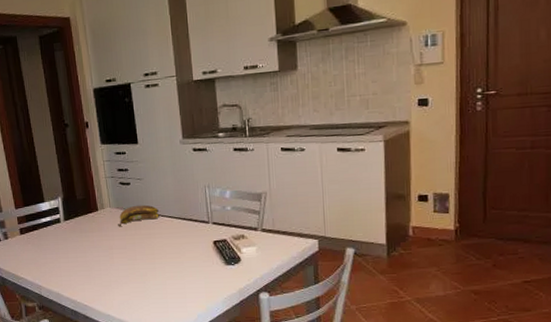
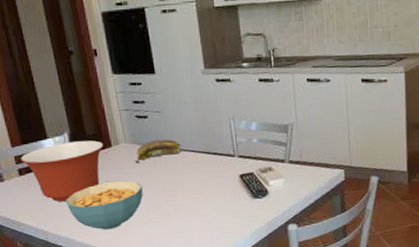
mixing bowl: none [21,204,92,259] -> present [20,140,104,202]
cereal bowl: none [57,242,124,288] -> present [65,180,143,230]

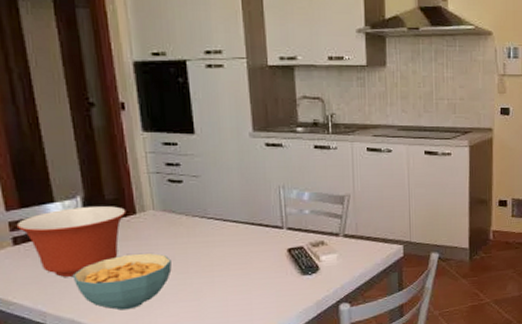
banana: present [135,139,182,164] -> none [164,207,222,234]

